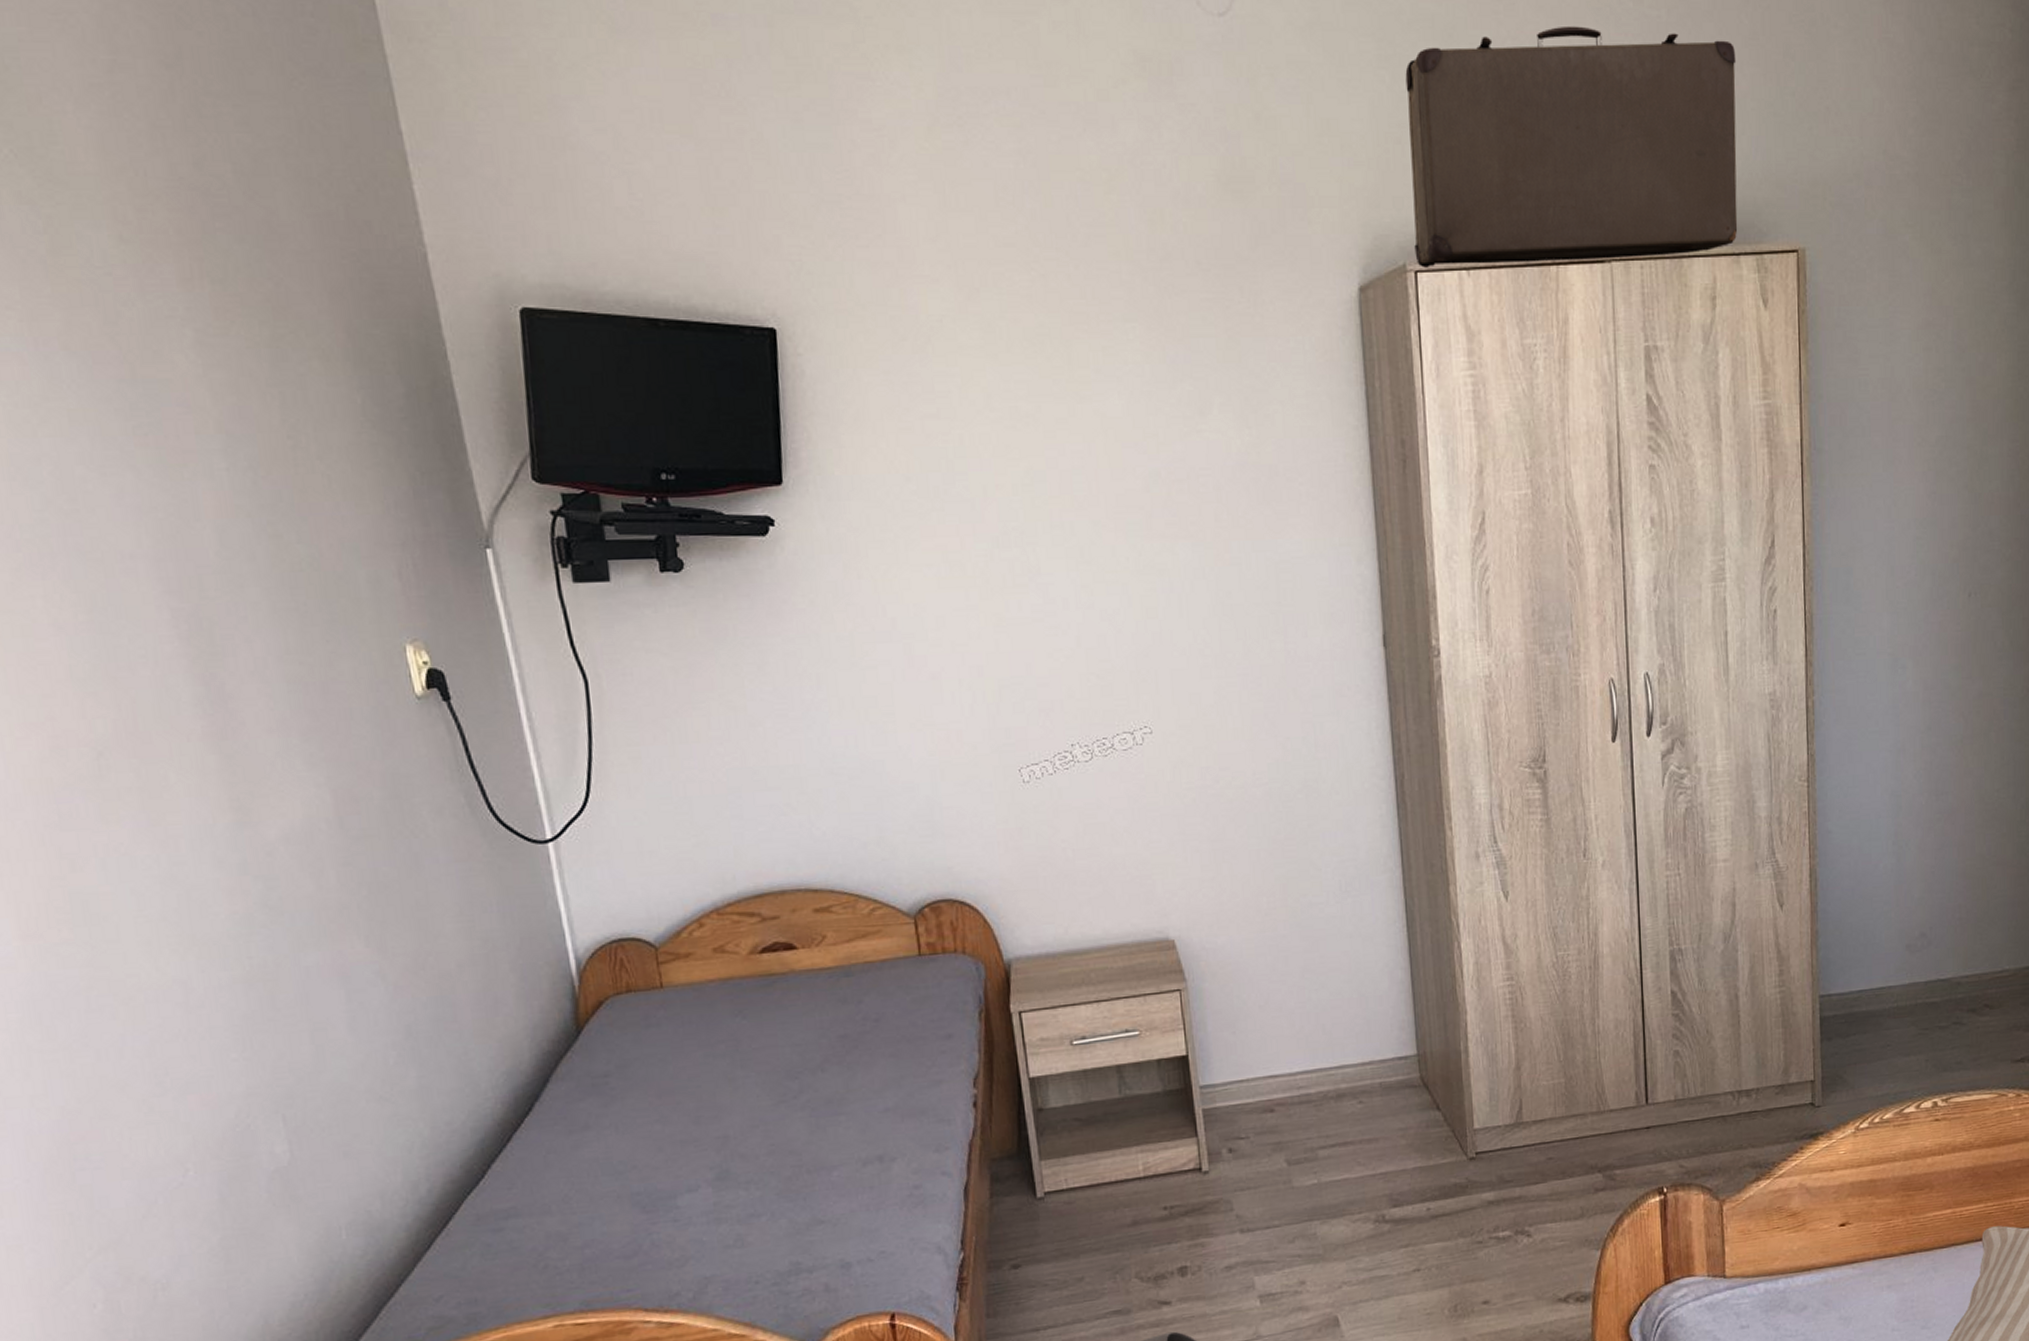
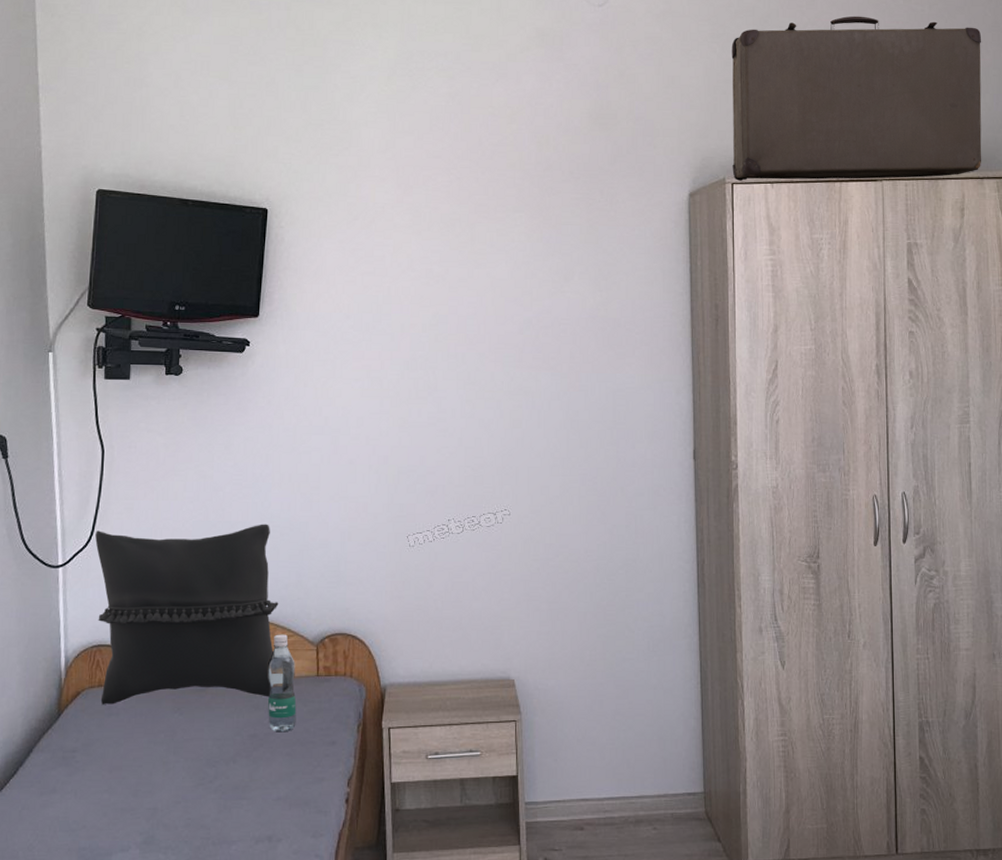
pillow: none [592,765,861,1014] -> present [95,524,279,704]
bottle: none [851,906,898,1030] -> present [267,634,297,732]

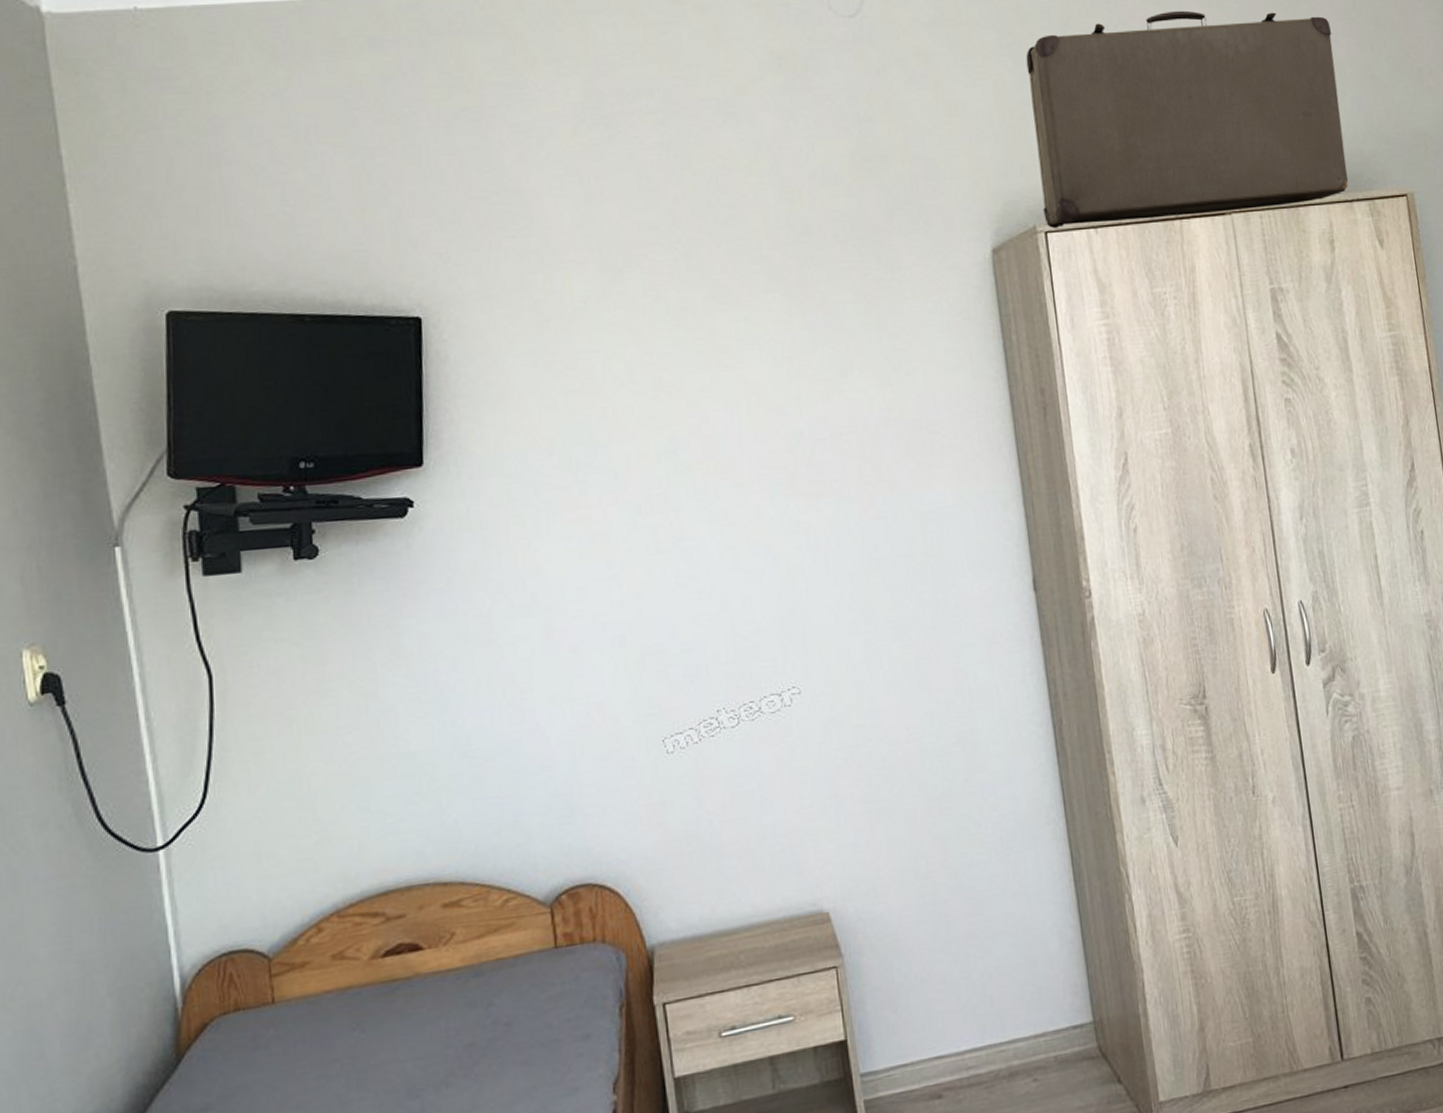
pillow: present [95,524,279,704] -> none [210,748,492,1036]
bottle: present [267,634,297,732] -> none [482,897,532,1035]

